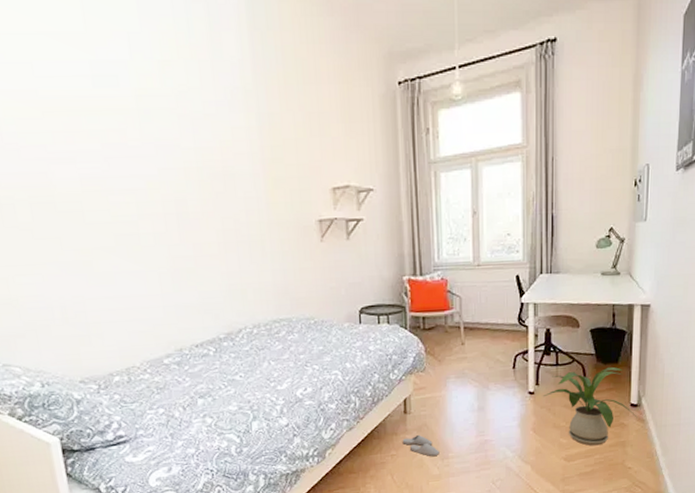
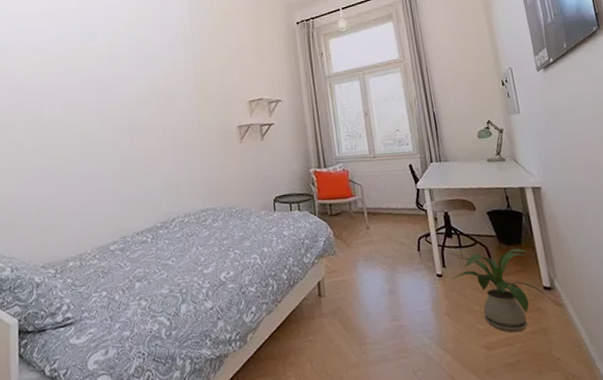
slippers: present [402,434,440,456] -> none [319,318,356,342]

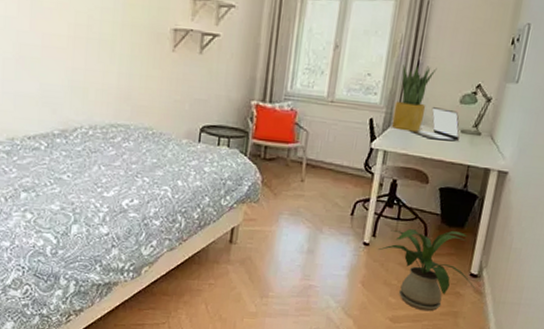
planter: none [422,115,454,170] -> present [391,65,437,132]
laptop: none [444,145,489,172] -> present [409,107,460,142]

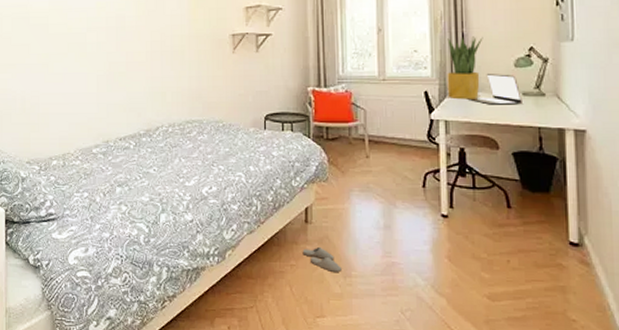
slippers: none [222,267,260,292] -> present [302,246,342,272]
house plant: present [378,229,476,312] -> none [459,196,580,287]

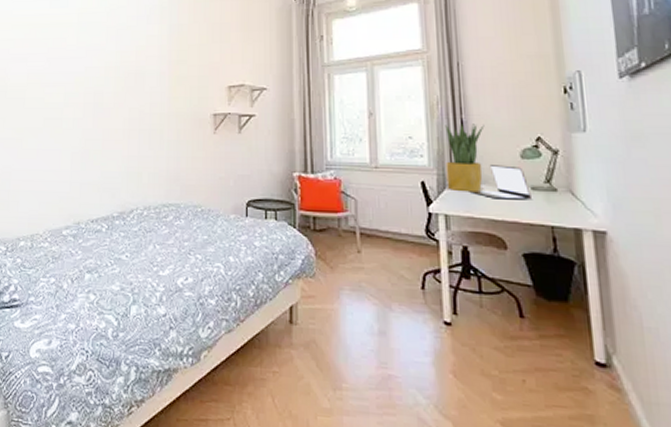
slippers: present [302,246,342,272] -> none [286,352,331,383]

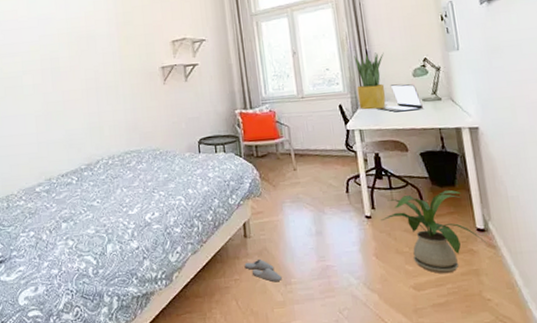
slippers: none [286,352,331,383] -> present [244,258,282,282]
house plant: none [464,304,609,414] -> present [381,190,487,274]

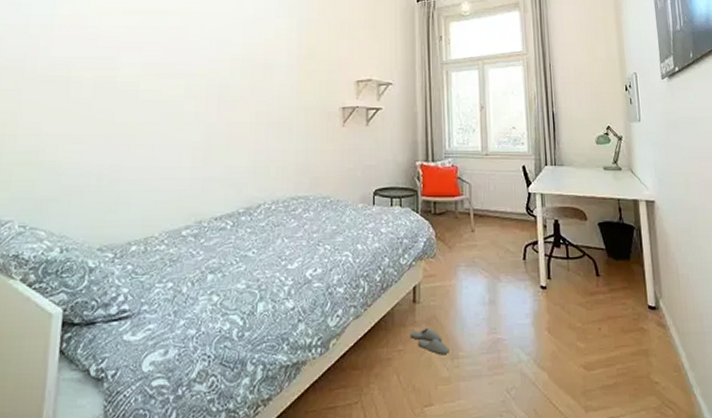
planter: present [354,52,386,110] -> none [540,115,570,174]
laptop: present [376,84,423,112] -> none [559,150,604,179]
house plant: present [381,190,487,274] -> none [556,263,657,353]

